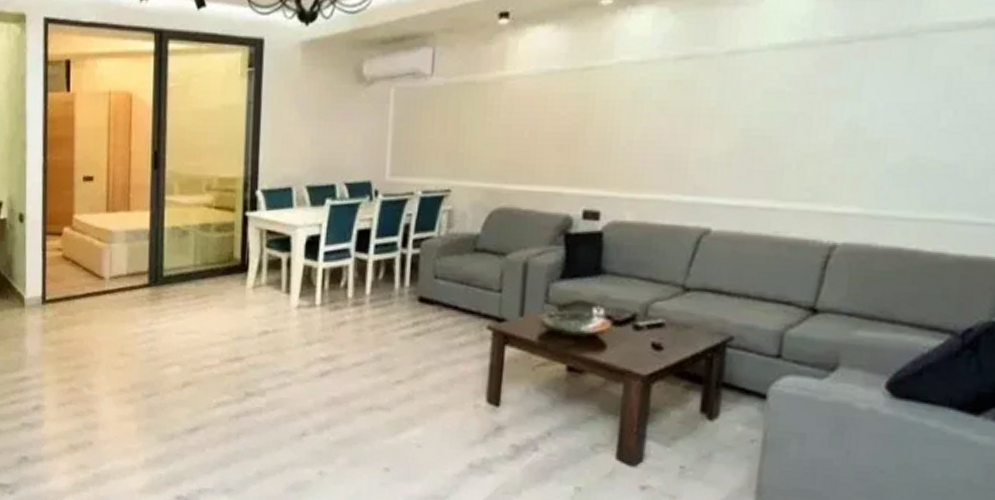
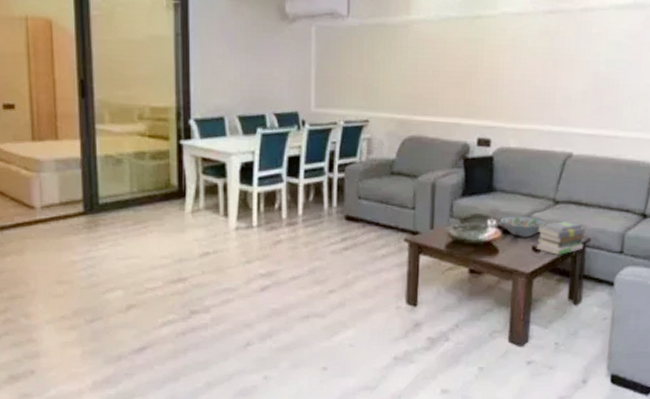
decorative bowl: none [609,303,674,331] -> present [500,215,548,237]
books: none [656,312,726,356] -> present [536,220,585,255]

